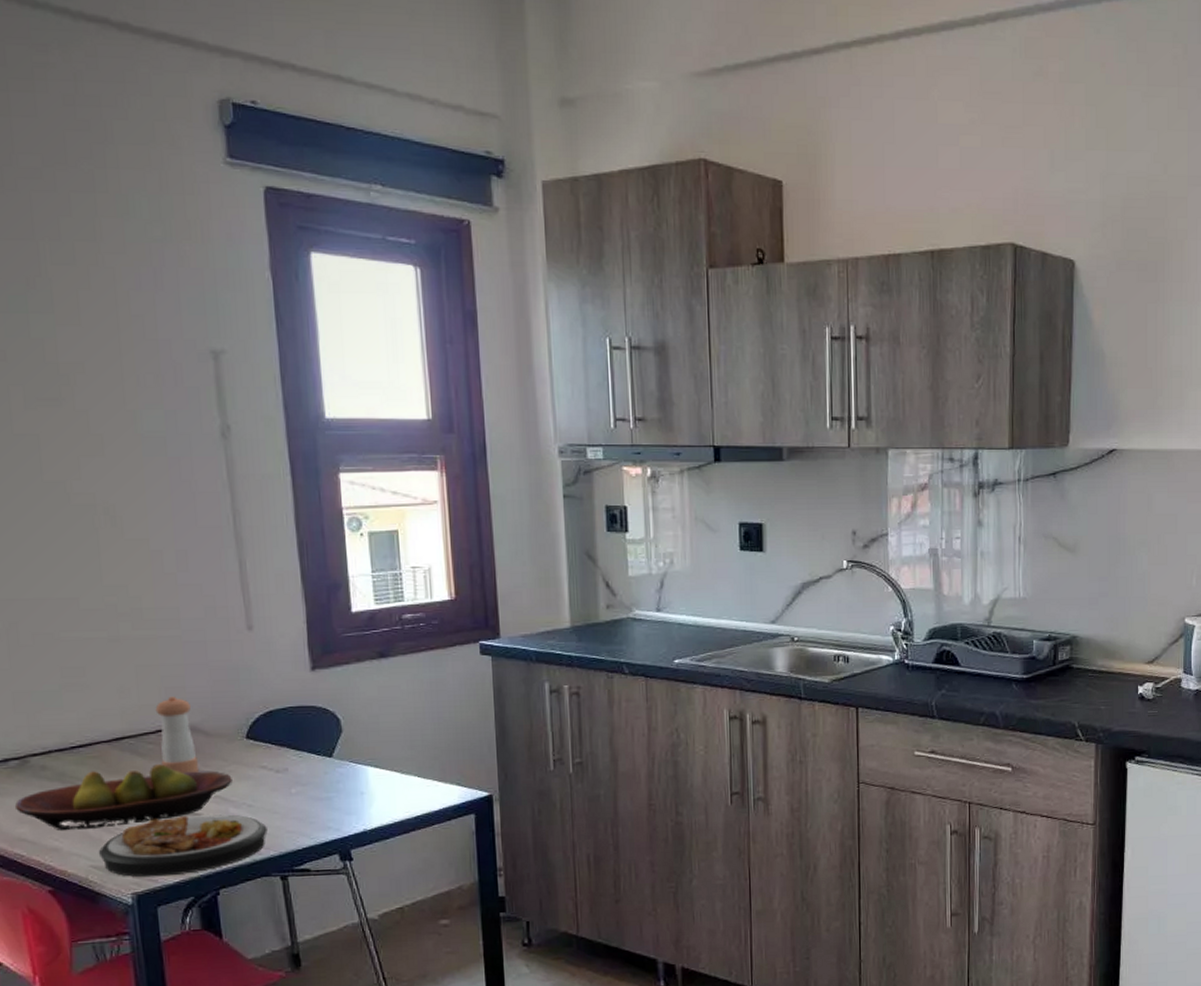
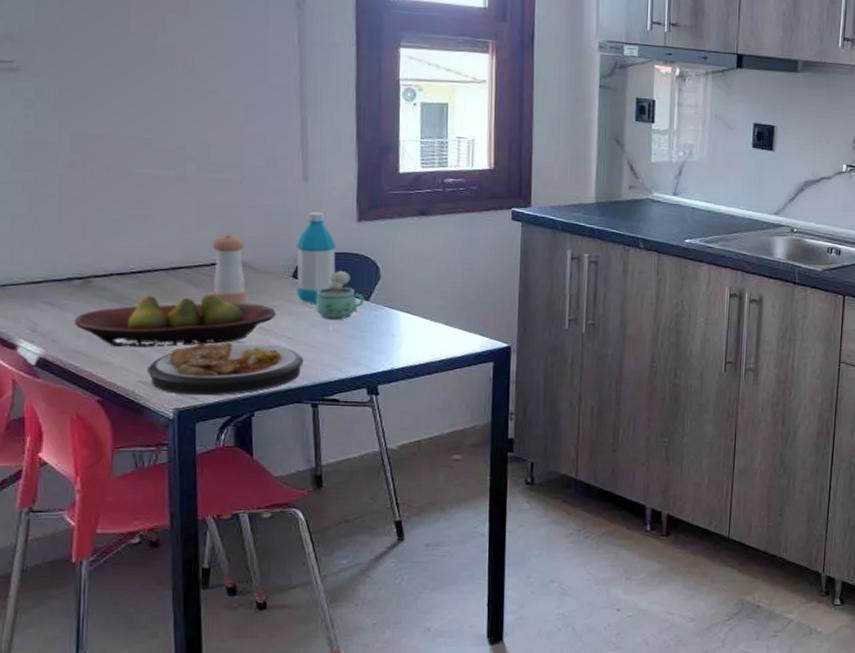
water bottle: none [247,664,293,767] -> present [297,212,336,305]
chocolate milk: none [274,726,328,781] -> present [316,270,365,320]

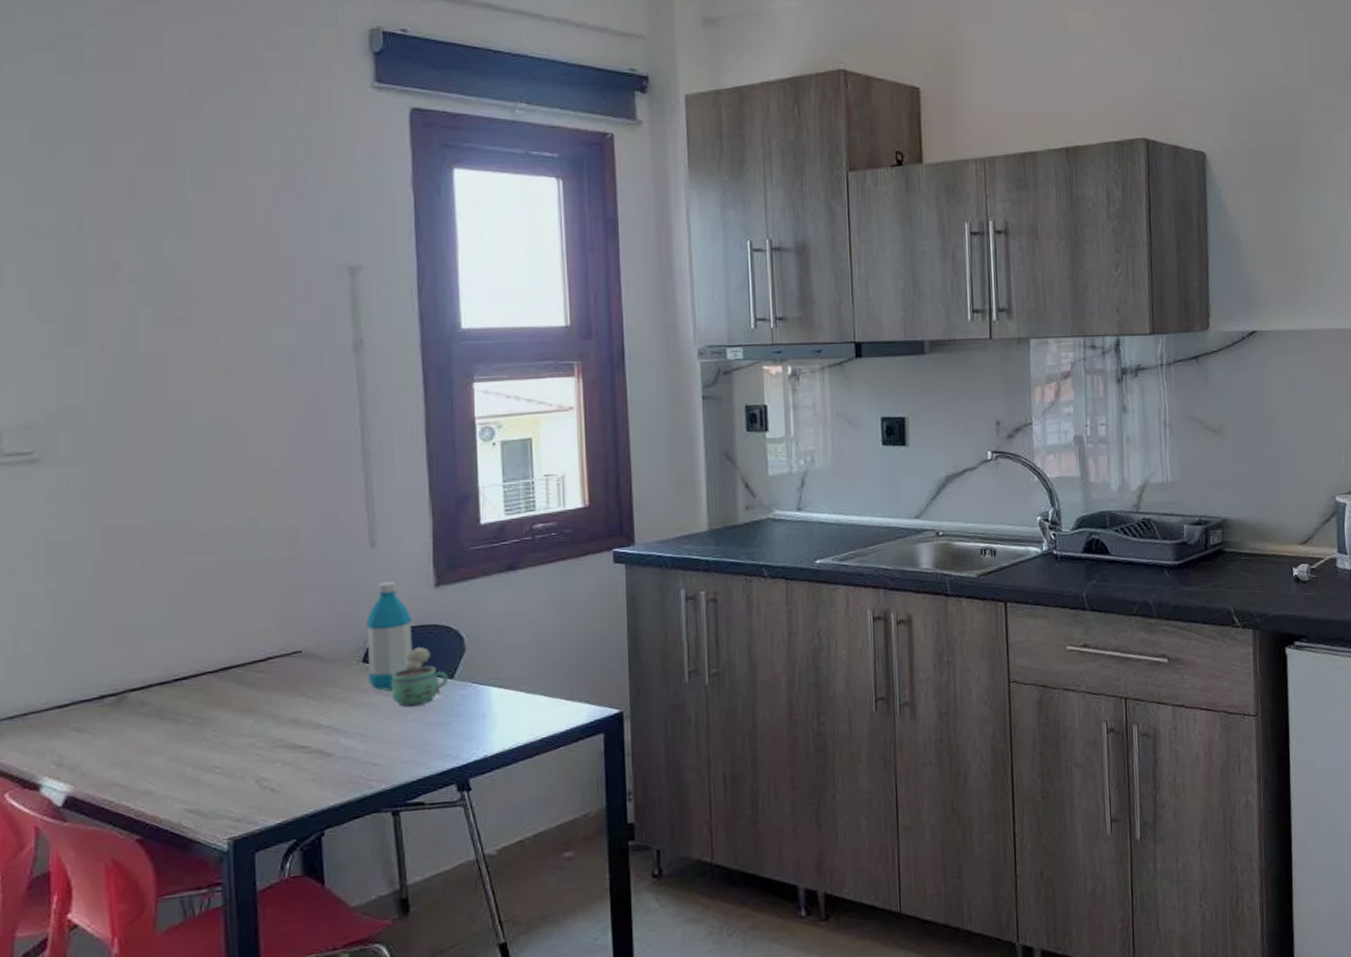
fruit bowl: present [75,294,276,348] -> none [108,694,345,772]
plate: present [146,343,304,396] -> none [194,746,380,820]
pepper shaker: present [212,234,246,305] -> none [267,620,309,703]

